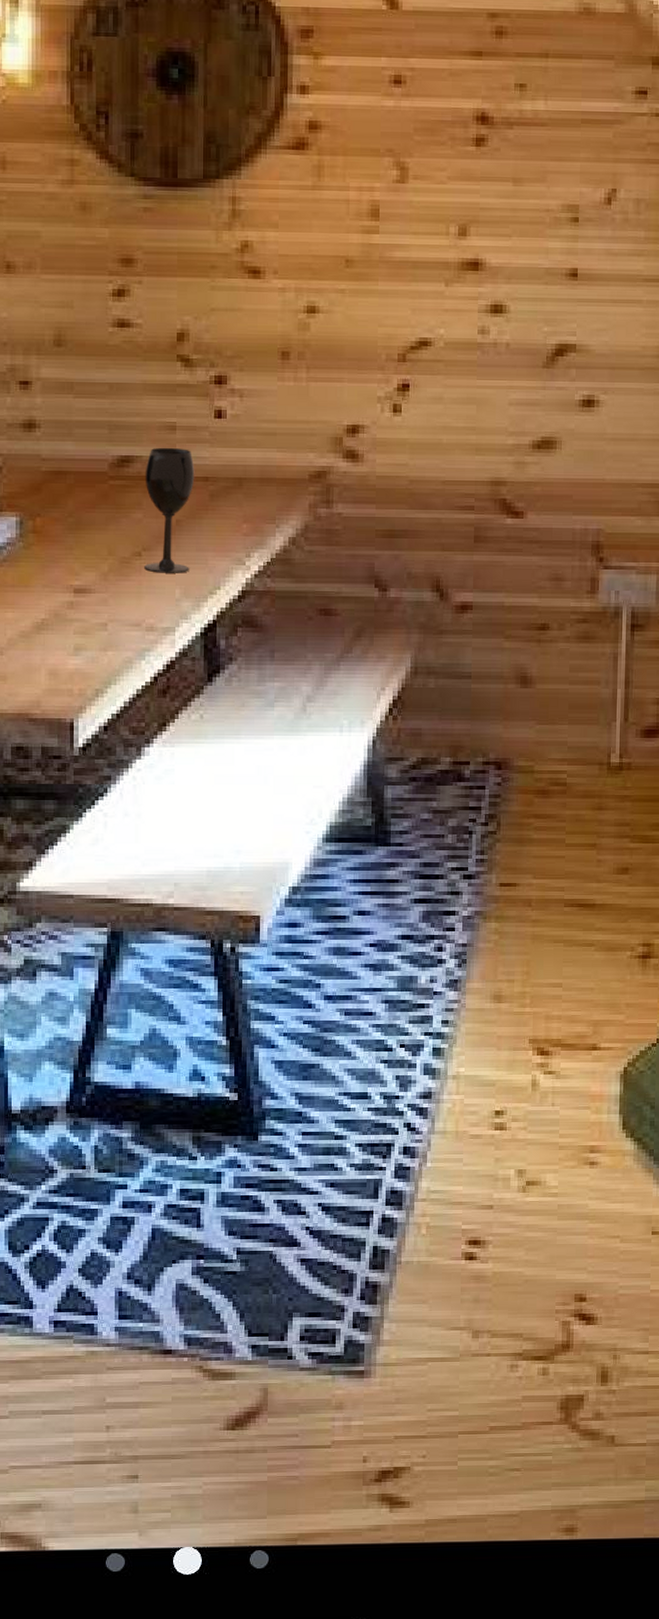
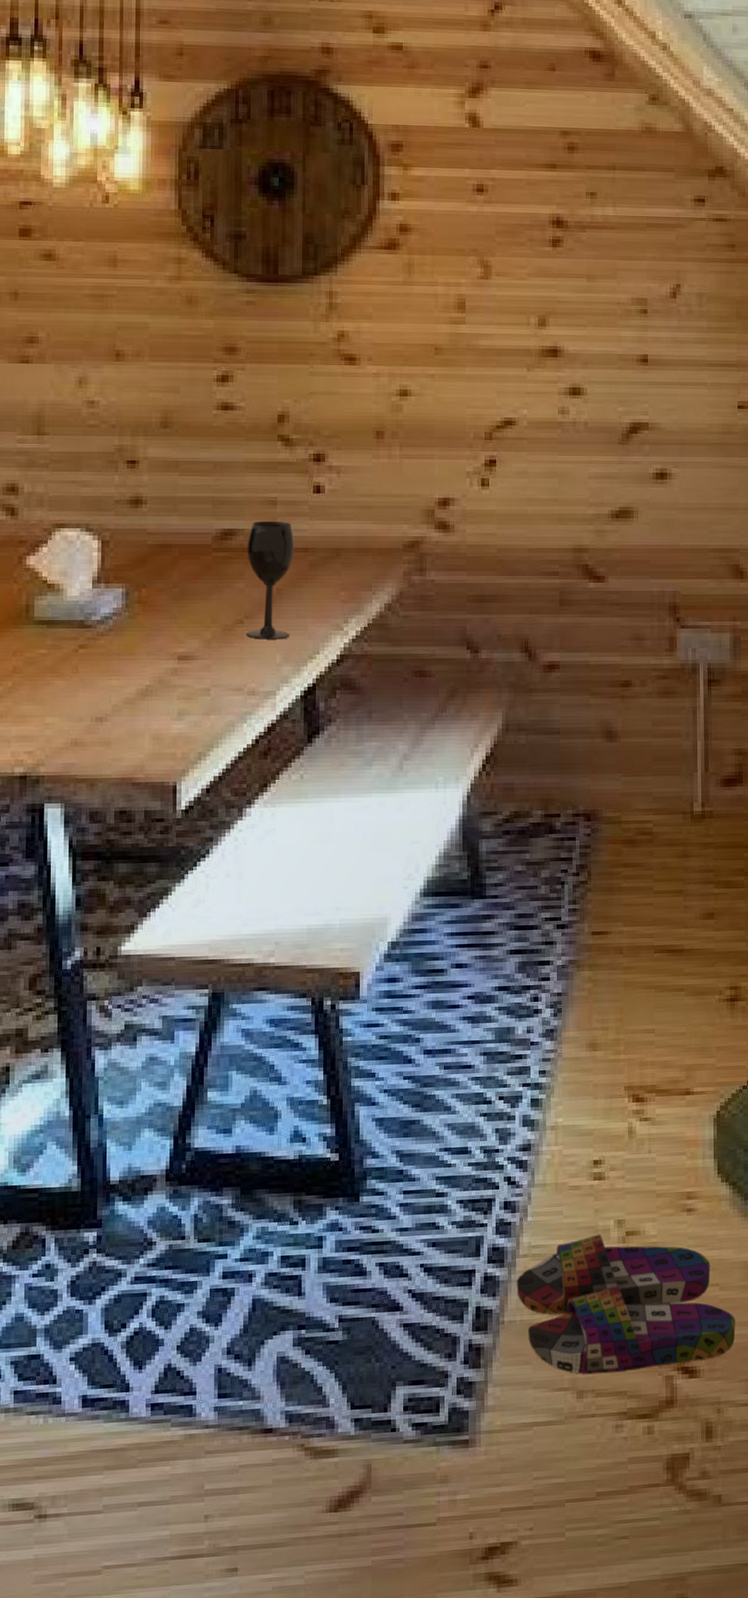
slippers: none [414,1182,635,1316] -> present [516,1234,736,1375]

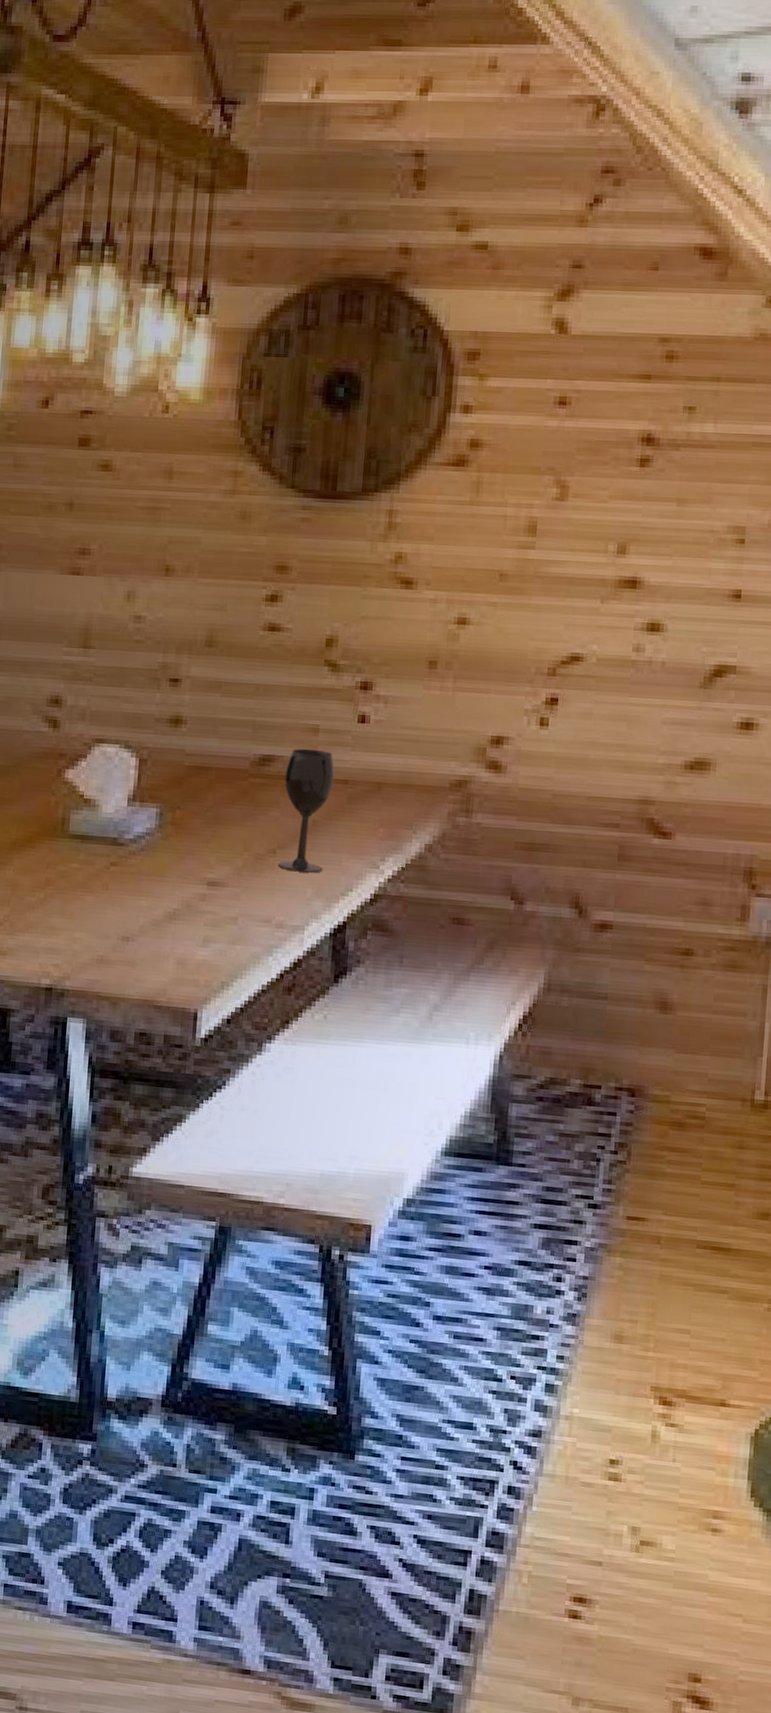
slippers: present [516,1234,736,1375] -> none [514,1537,758,1693]

